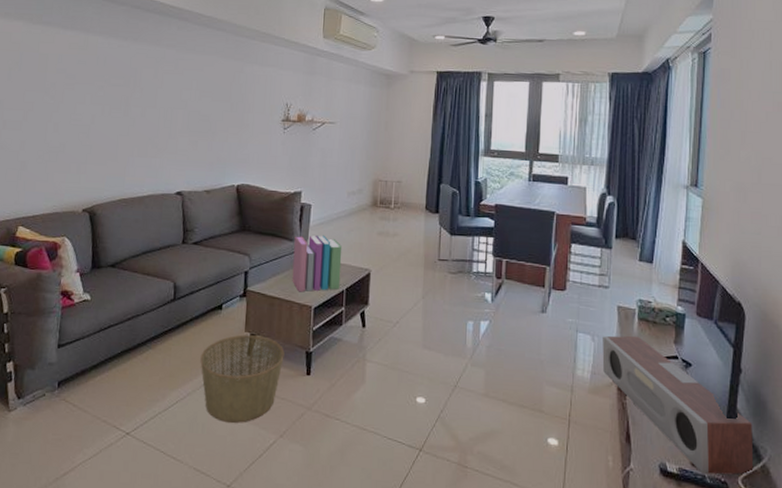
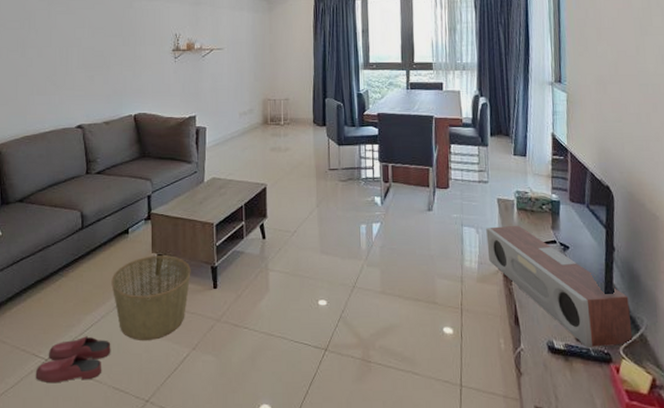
slippers: none [114,412,195,459] -> present [35,336,111,384]
books: present [292,235,342,292] -> none [192,155,239,211]

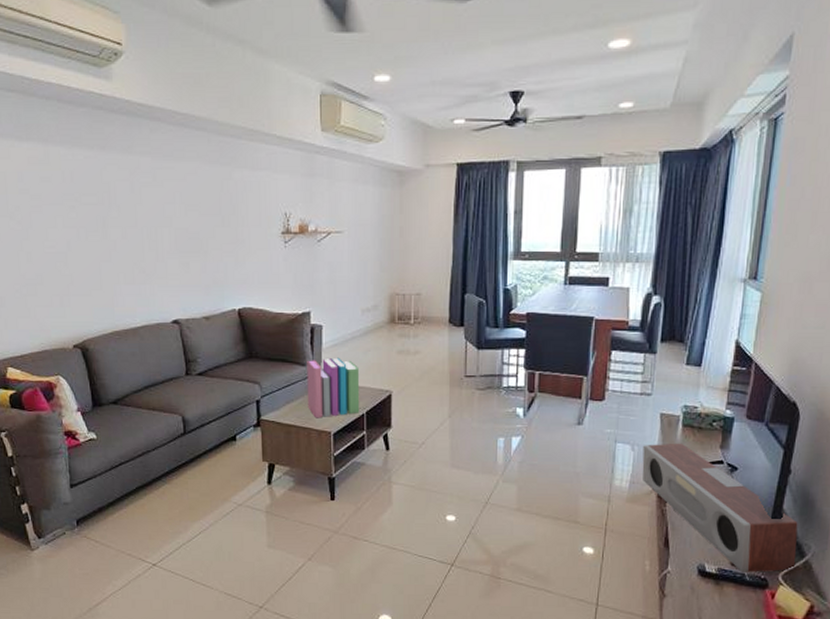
slippers: present [35,336,111,384] -> none [143,543,222,587]
basket: present [111,255,191,340] -> none [219,464,306,549]
books: none [192,155,239,211] -> present [307,357,360,418]

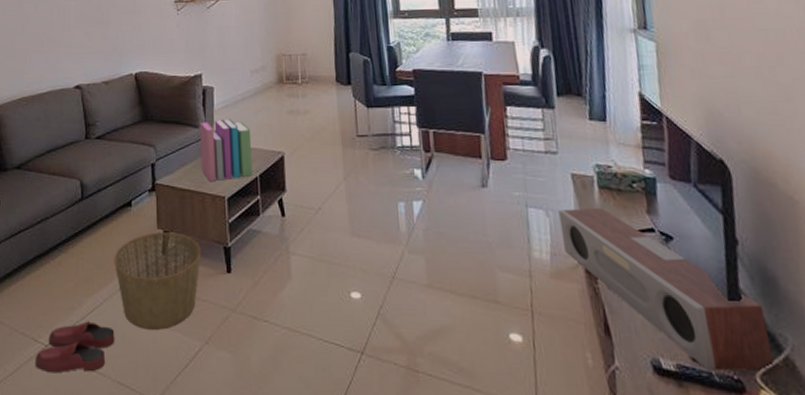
slippers: none [143,543,222,587] -> present [35,321,115,373]
basket: none [219,464,306,549] -> present [114,232,201,330]

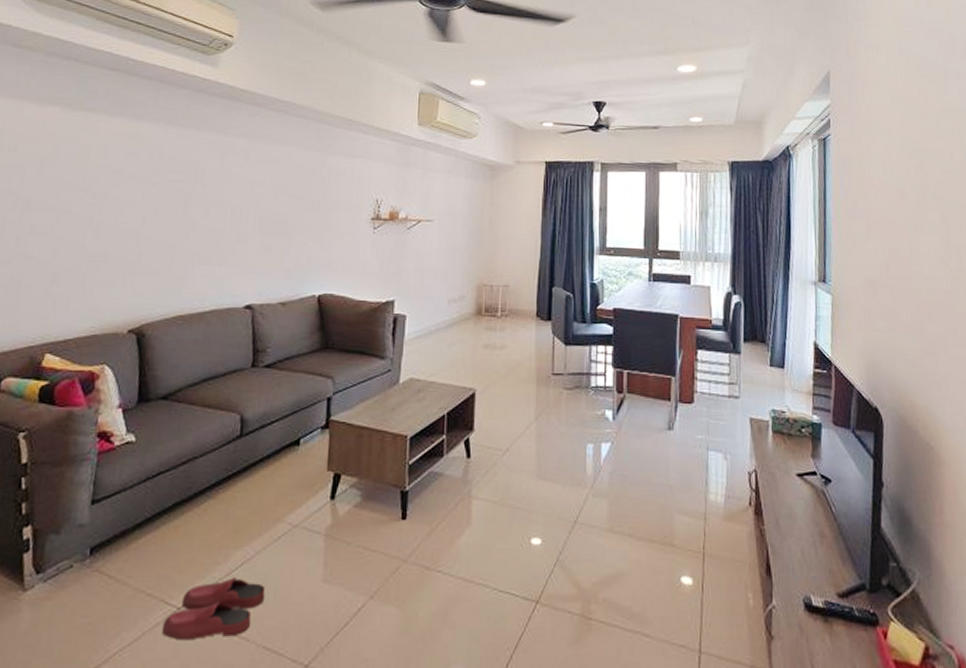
basket: present [114,232,201,330] -> none [272,475,375,585]
books: present [199,118,253,182] -> none [383,350,443,420]
speaker: present [558,207,775,371] -> none [736,451,903,606]

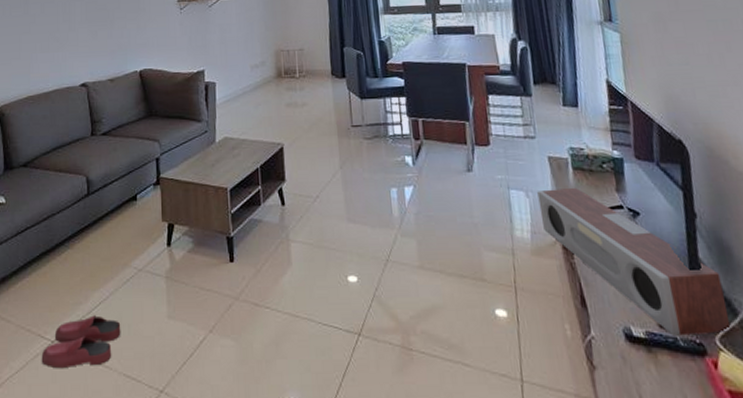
speaker: none [736,451,903,606] -> present [537,187,732,336]

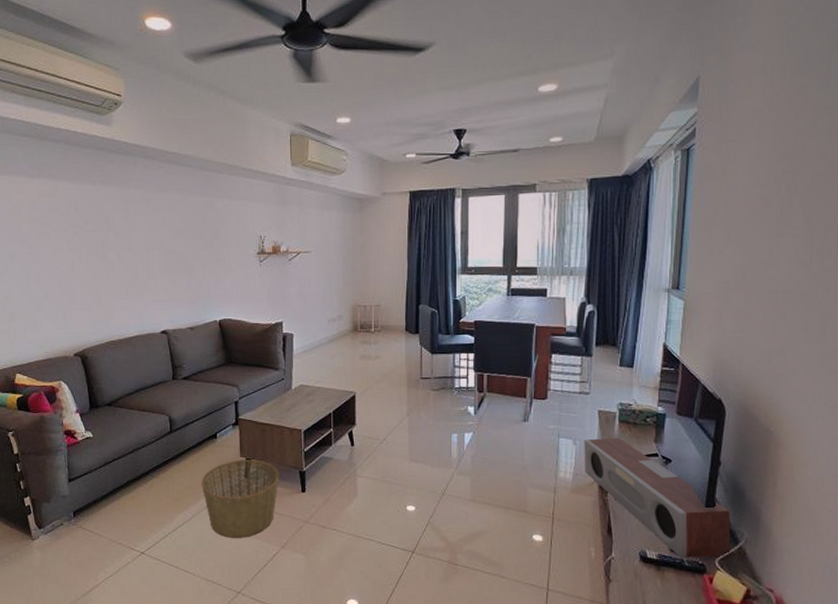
slippers: present [41,315,121,369] -> none [132,533,203,574]
basket: none [120,224,205,321] -> present [201,460,279,538]

